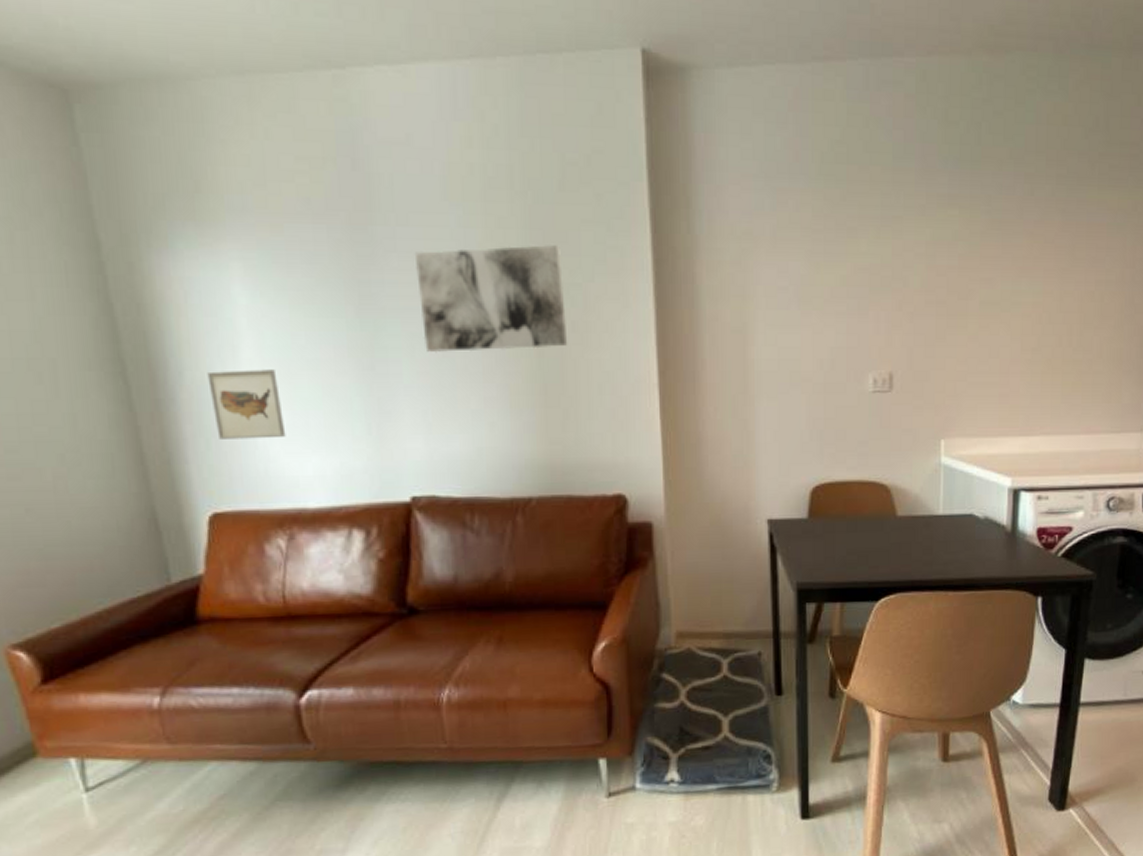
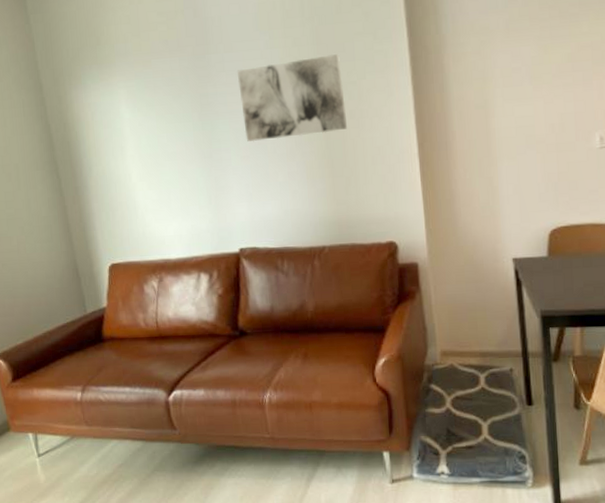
wall art: present [207,369,286,439] -> none [106,162,156,212]

